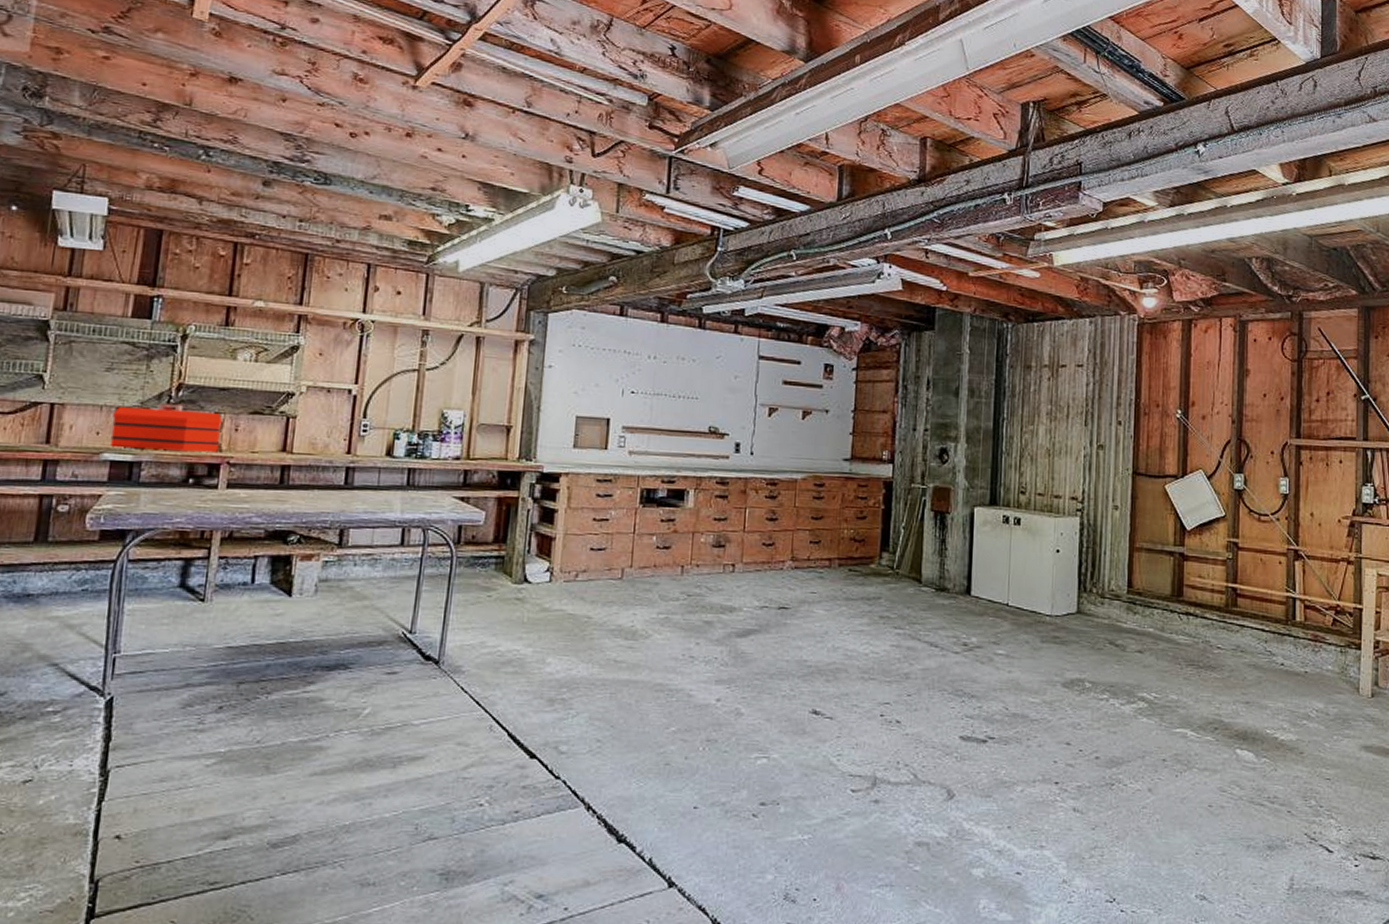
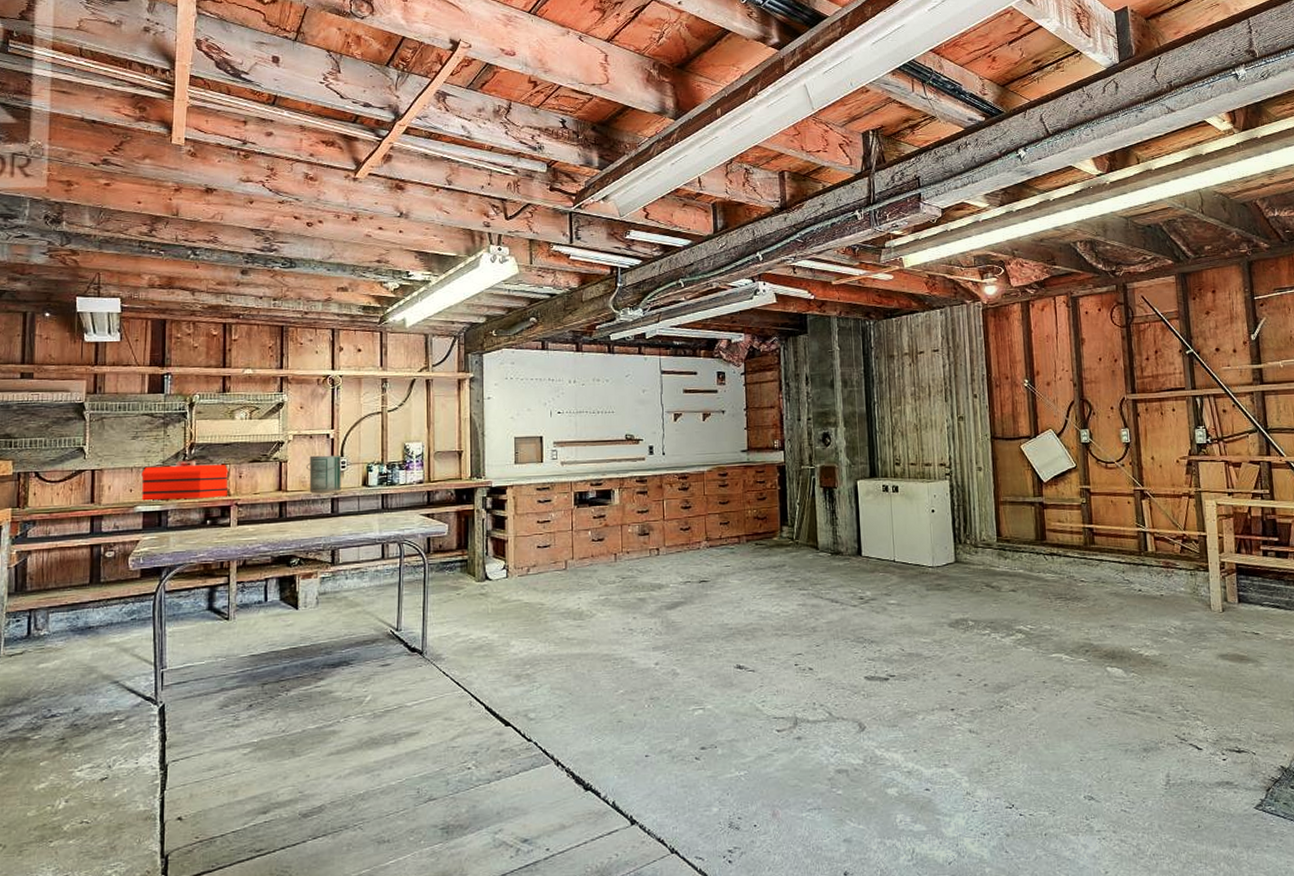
paint can: none [319,413,364,460] -> present [307,455,341,492]

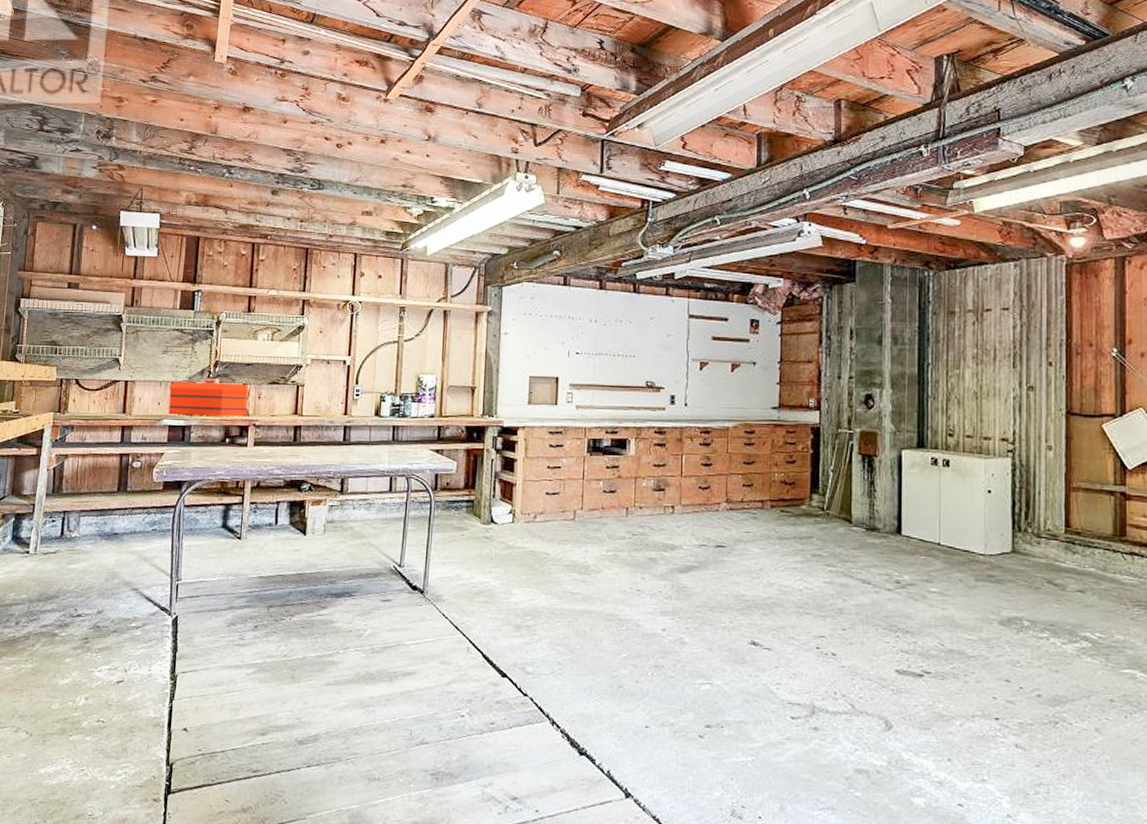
paint can: present [307,455,341,492] -> none [322,381,356,420]

